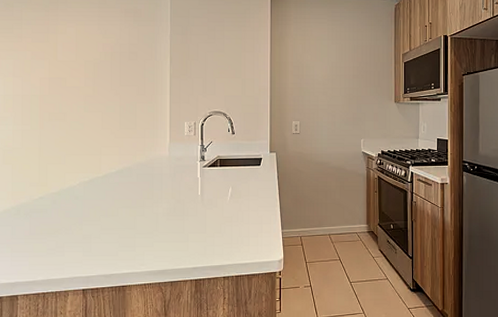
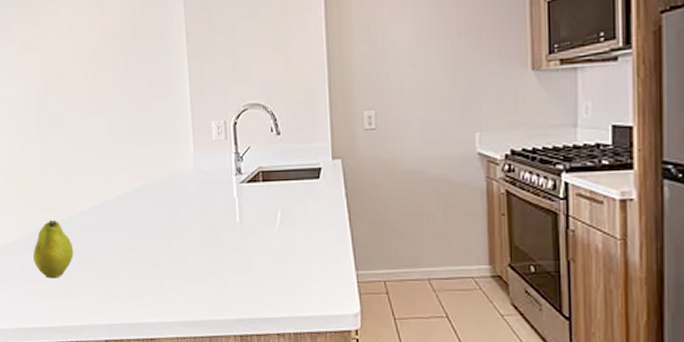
fruit: none [22,192,62,241] -> present [32,219,74,279]

